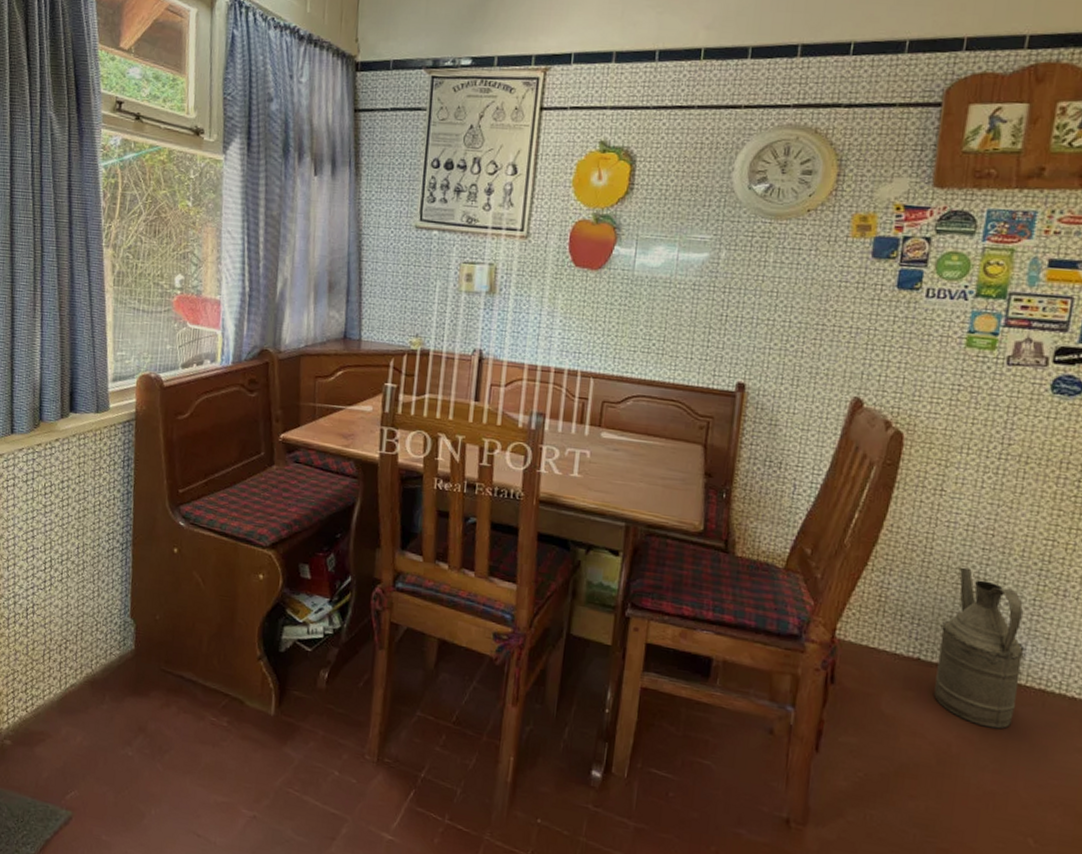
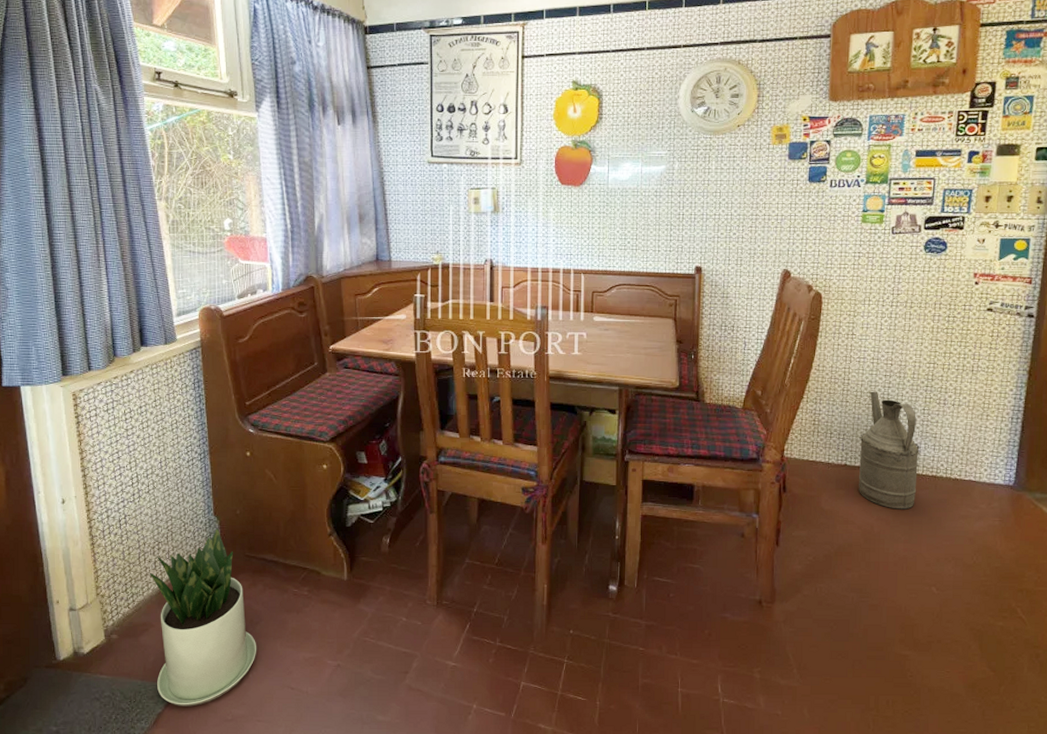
planter: none [48,633,164,838] -> present [149,528,257,707]

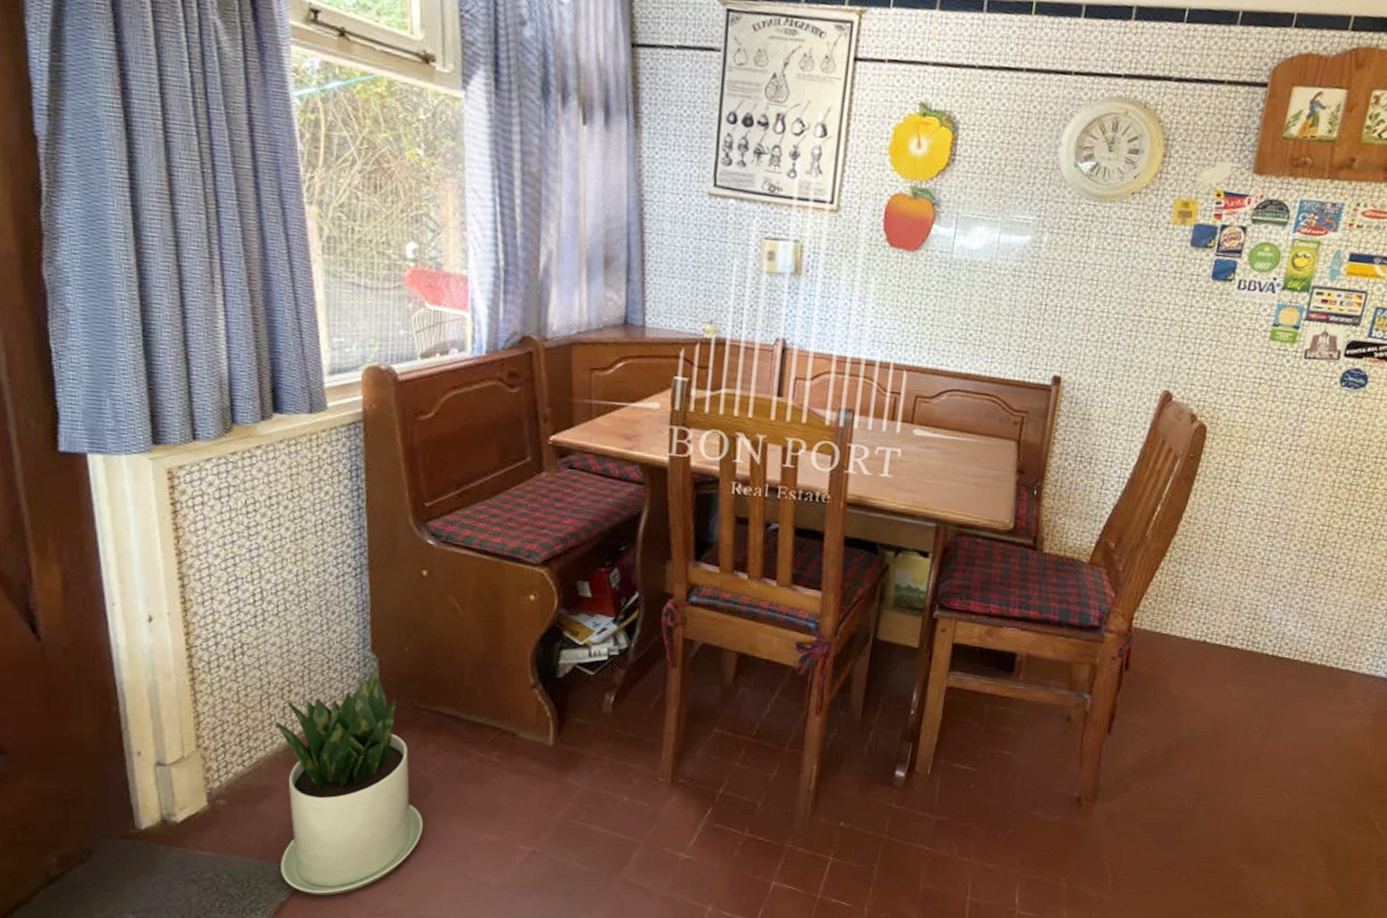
watering can: present [858,391,921,510] -> none [1215,554,1298,700]

